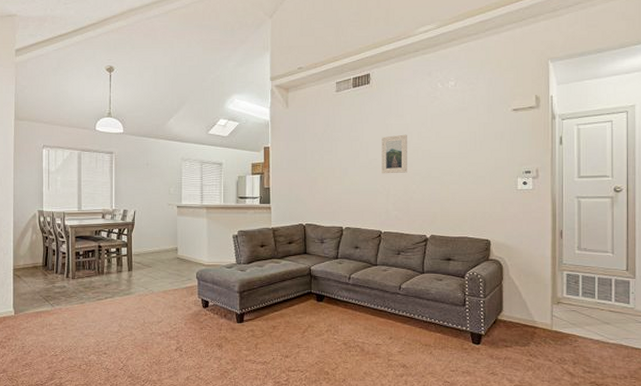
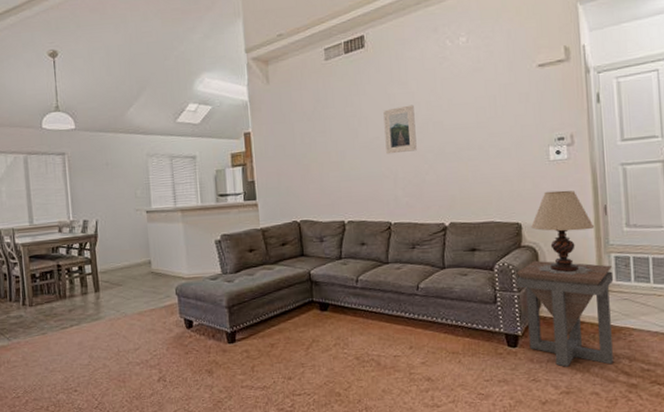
side table: none [484,272,565,365] -> present [516,260,614,367]
table lamp: none [498,215,552,287] -> present [531,190,595,275]

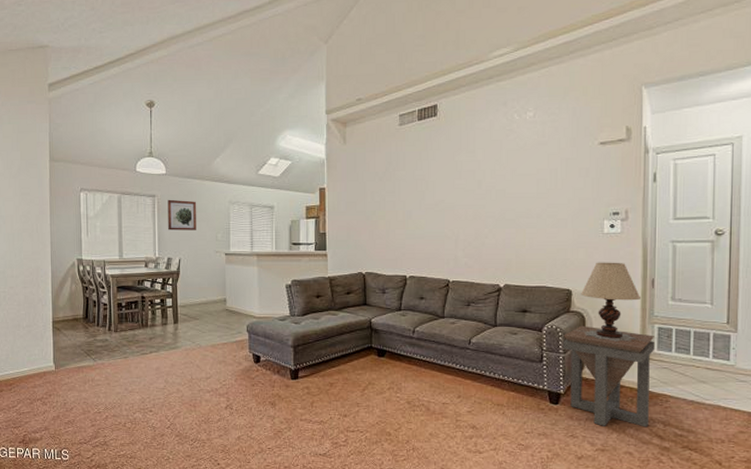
wall art: none [79,156,113,190] -> present [168,199,196,230]
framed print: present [383,104,417,155] -> none [450,172,479,217]

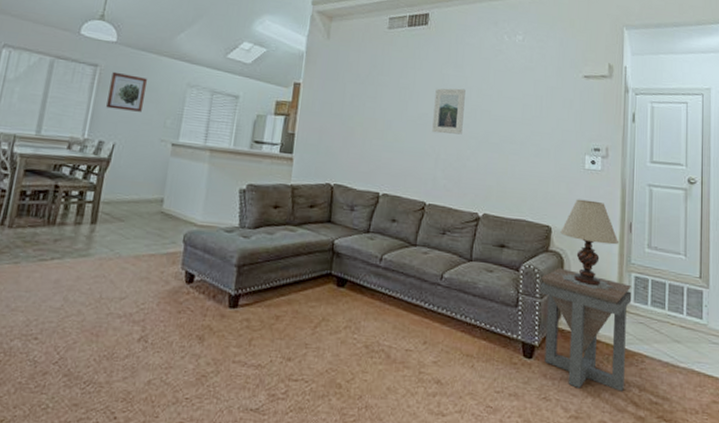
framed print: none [450,172,479,217] -> present [432,88,466,135]

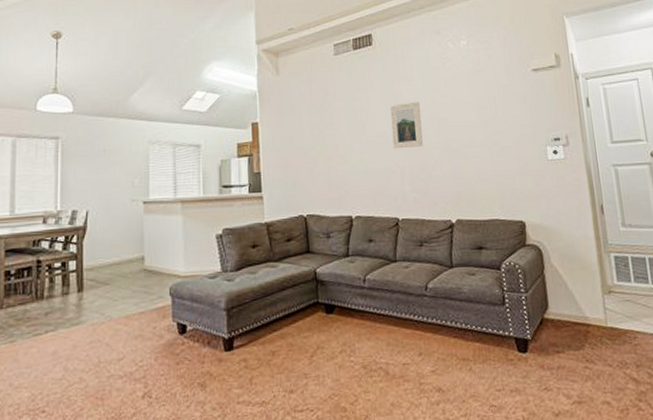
wall art: present [106,71,147,112] -> none [74,141,108,178]
side table: present [540,267,632,392] -> none [523,259,622,374]
table lamp: present [560,199,620,291] -> none [534,189,594,276]

